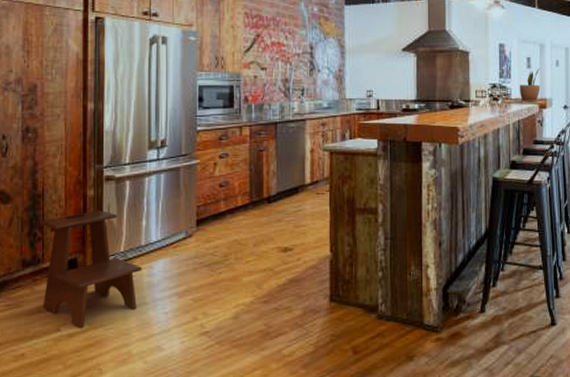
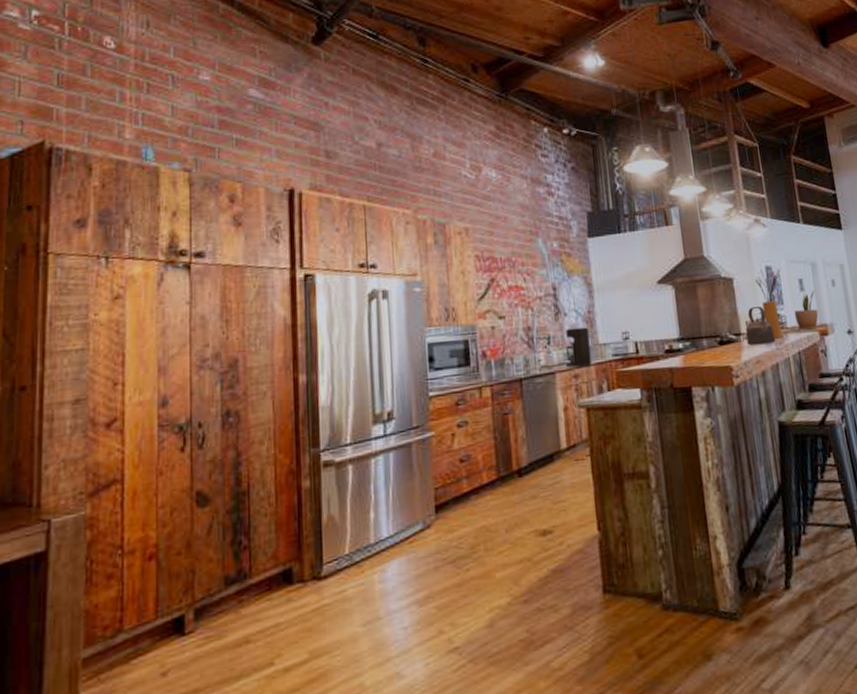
step stool: present [40,210,142,328] -> none [245,504,373,658]
coffee maker: none [316,83,339,117] -> present [566,327,592,368]
kettle: none [474,79,500,111] -> present [745,307,776,346]
vase: none [488,46,512,109] -> present [755,269,783,340]

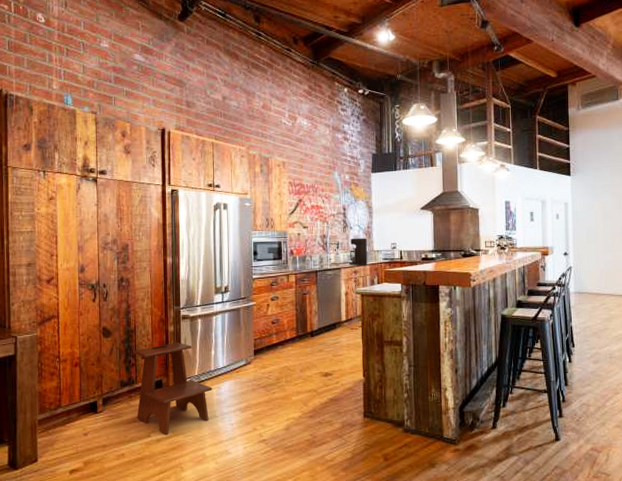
step stool: none [245,504,373,658] -> present [133,343,212,435]
kettle: present [745,307,776,346] -> none [484,231,507,259]
vase: present [755,269,783,340] -> none [496,203,517,256]
potted plant: present [794,290,819,331] -> none [523,221,543,250]

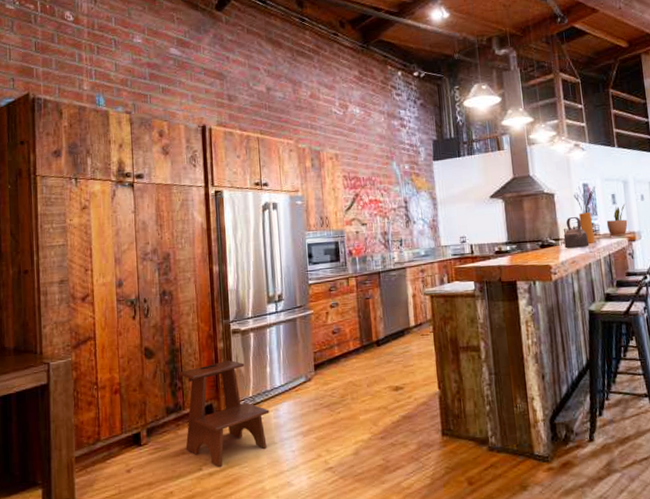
coffee maker: present [349,238,368,266] -> none [415,232,435,264]
kettle: none [484,231,507,259] -> present [563,217,590,249]
vase: none [496,203,517,256] -> present [573,186,596,245]
potted plant: none [523,221,543,250] -> present [606,204,628,237]

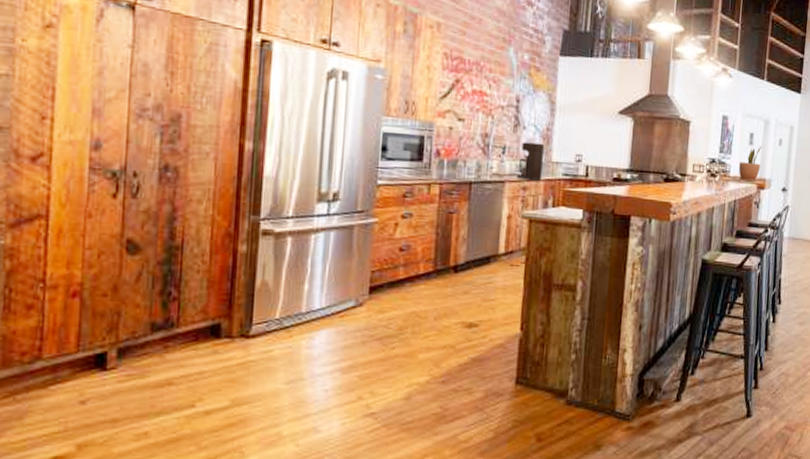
step stool: present [179,360,269,467] -> none [174,269,301,404]
coffee maker: none [415,232,435,264] -> present [517,142,545,181]
kettle: present [563,217,590,249] -> none [690,152,717,189]
vase: present [573,186,596,245] -> none [710,118,736,186]

